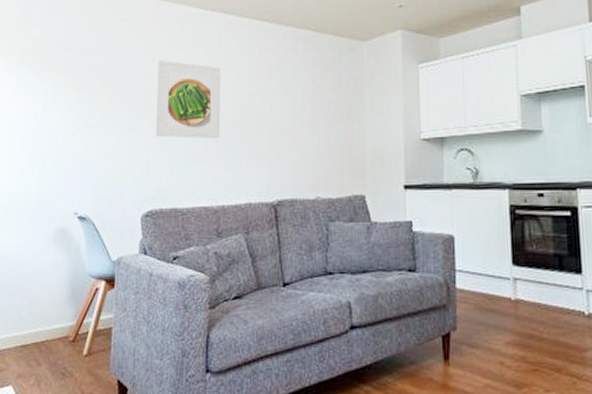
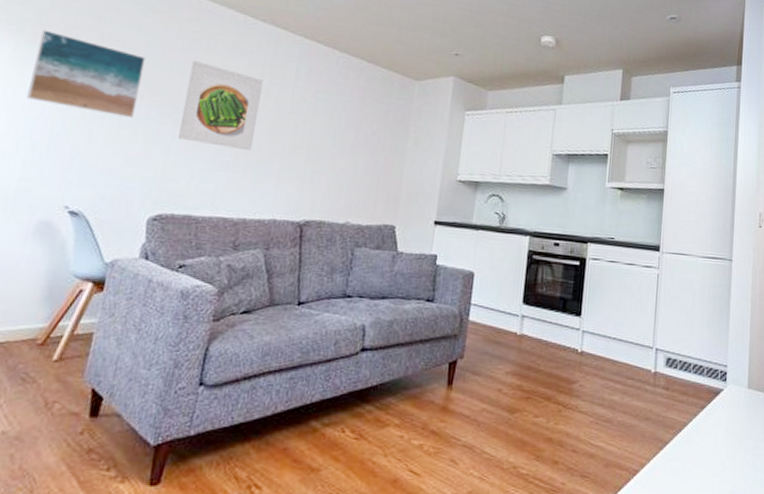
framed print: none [33,56,120,124] -> present [26,29,146,119]

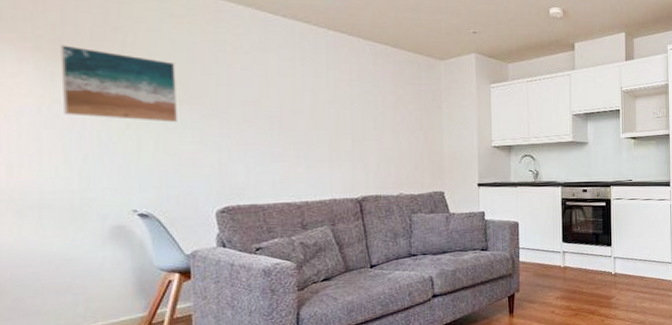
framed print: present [178,61,263,151] -> none [223,62,300,141]

